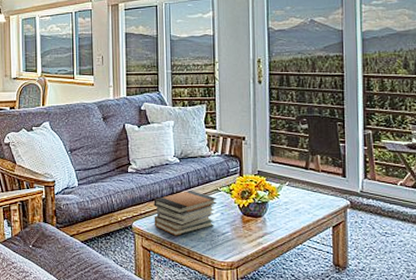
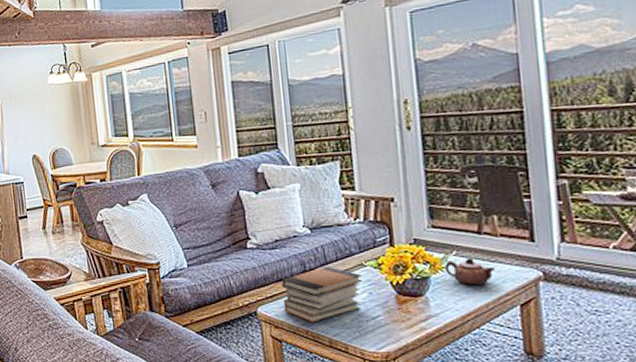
teapot: none [279,187,317,210] -> present [444,257,496,286]

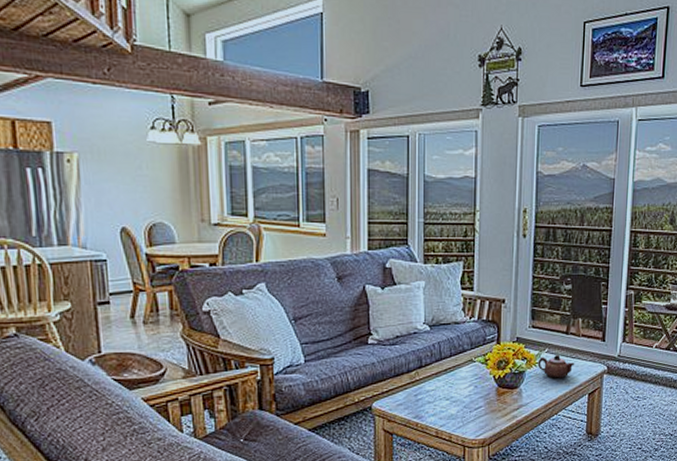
book stack: present [281,267,362,323] -> none [398,362,470,415]

